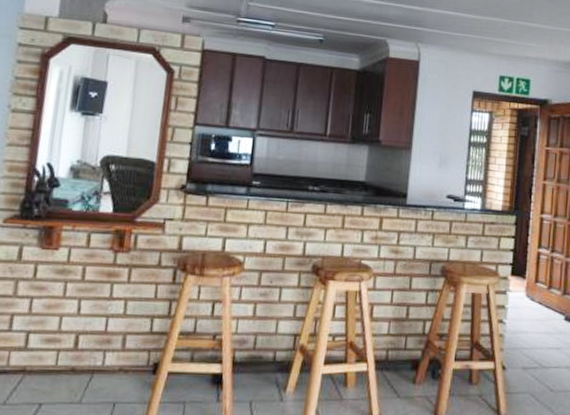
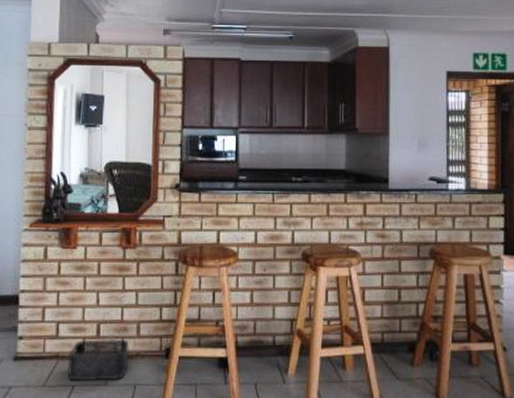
storage bin: none [34,351,112,399] -> present [68,338,130,382]

